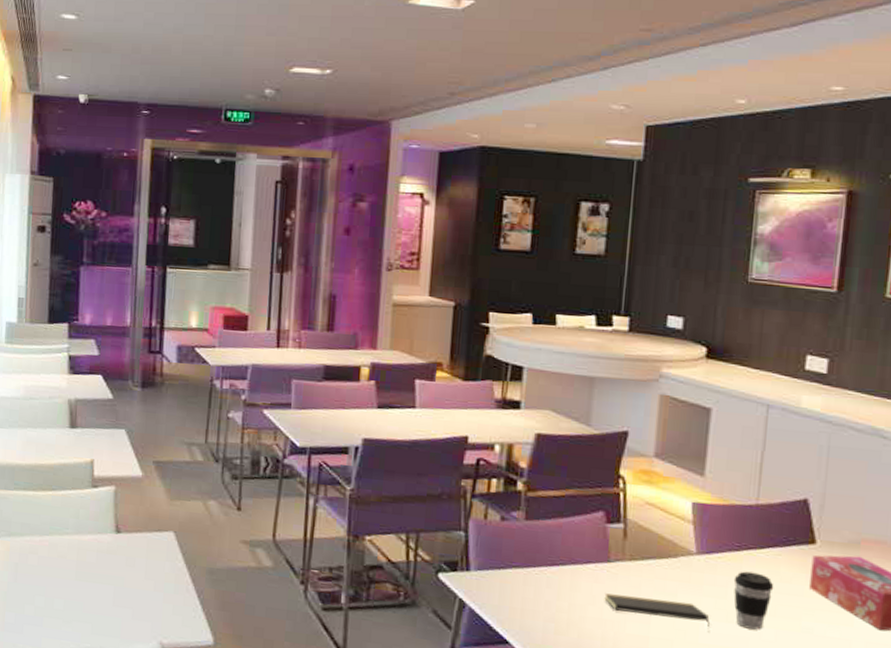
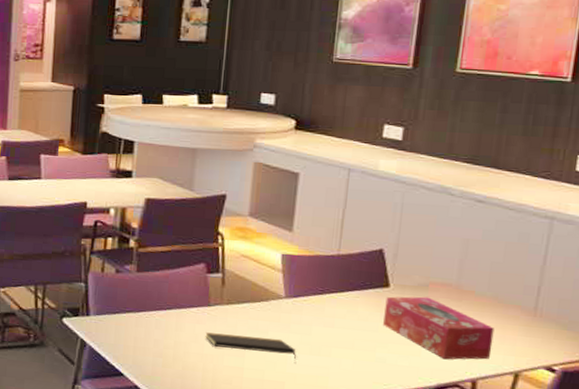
coffee cup: present [733,571,774,630] -> none [317,311,353,361]

